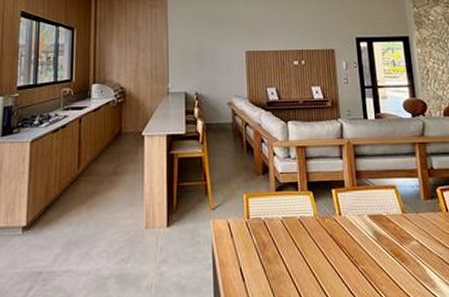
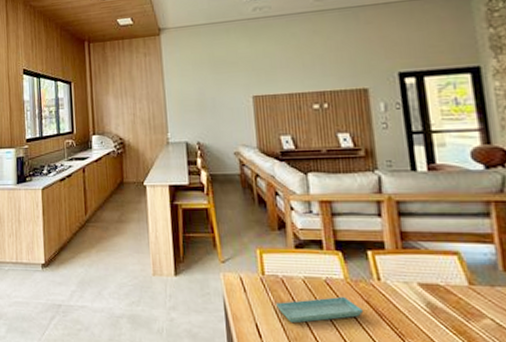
saucer: none [258,232,329,263] -> present [276,296,364,323]

